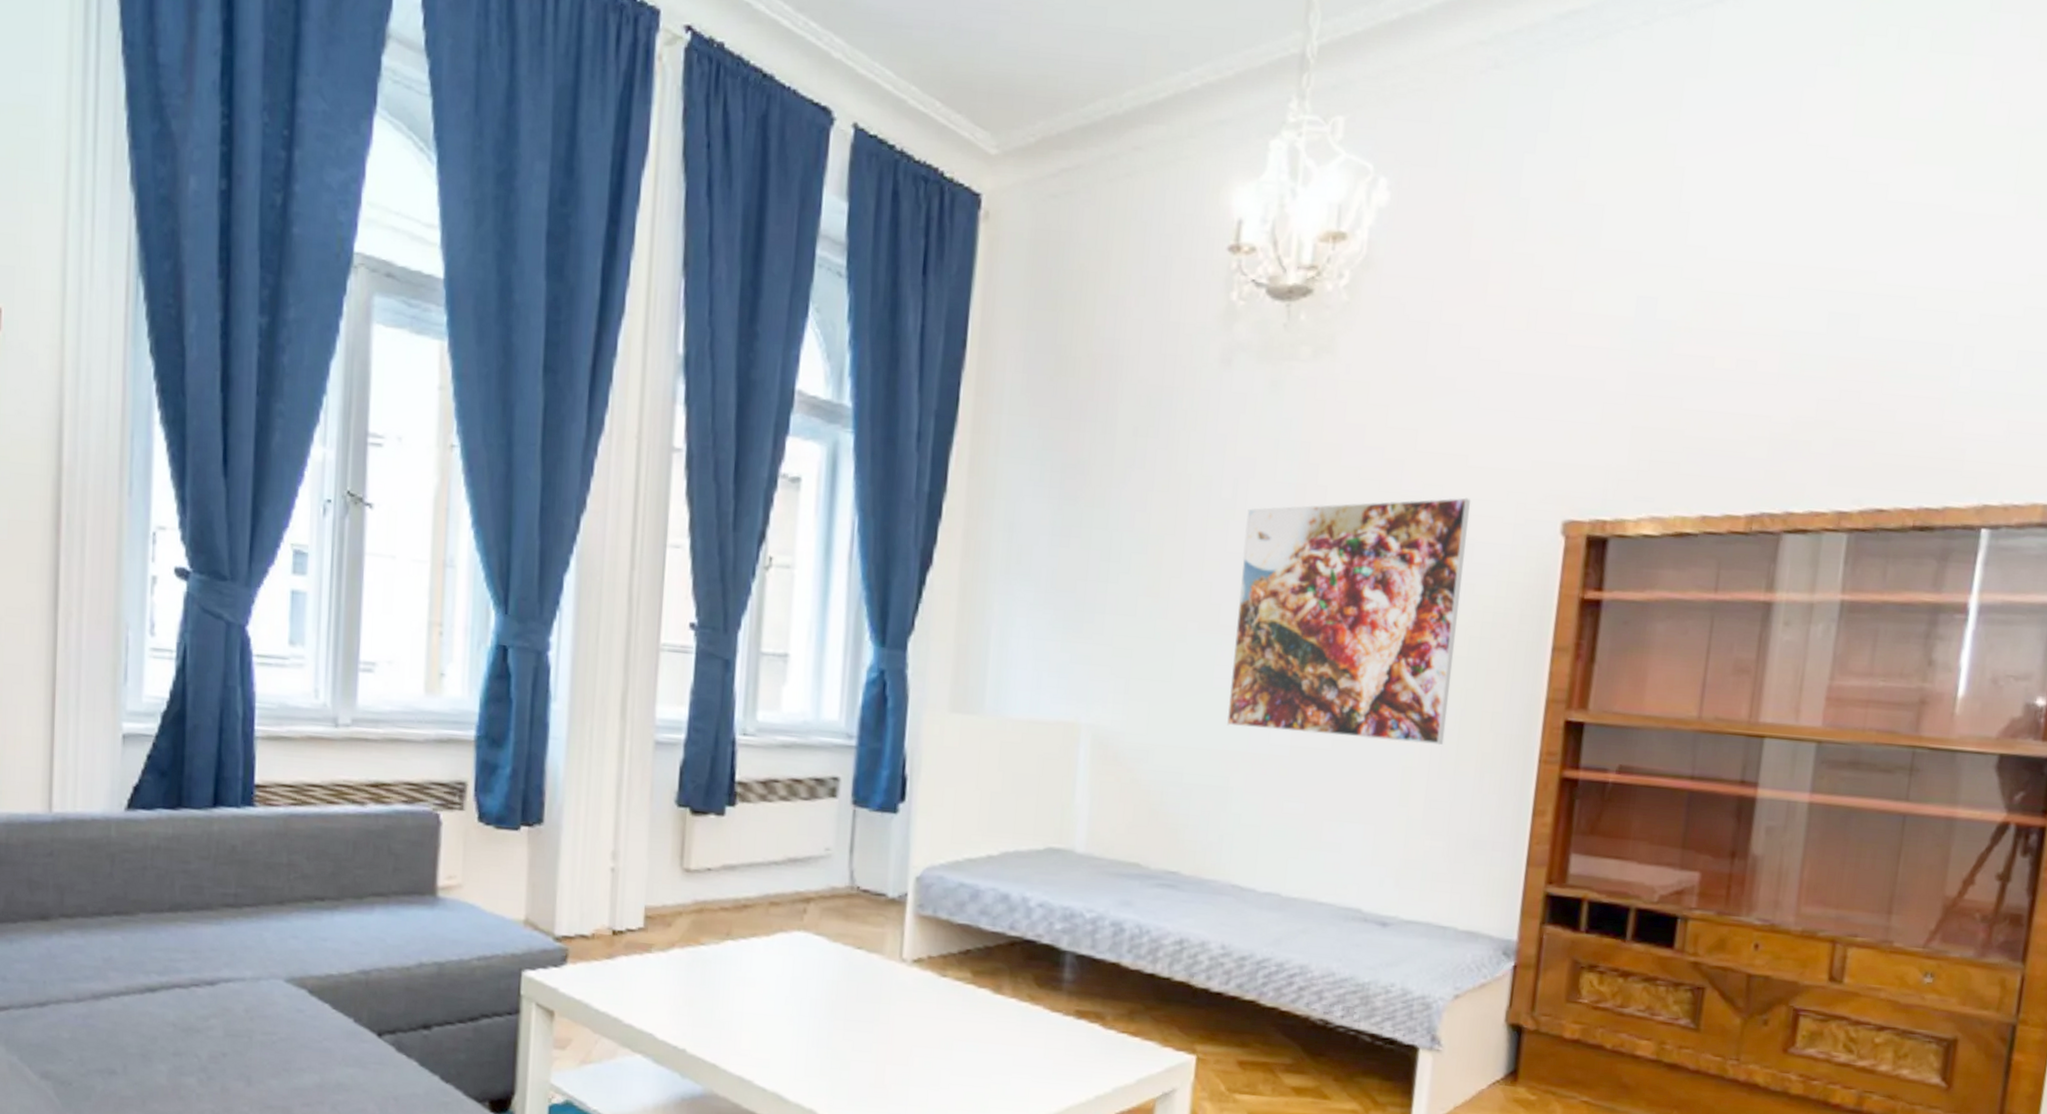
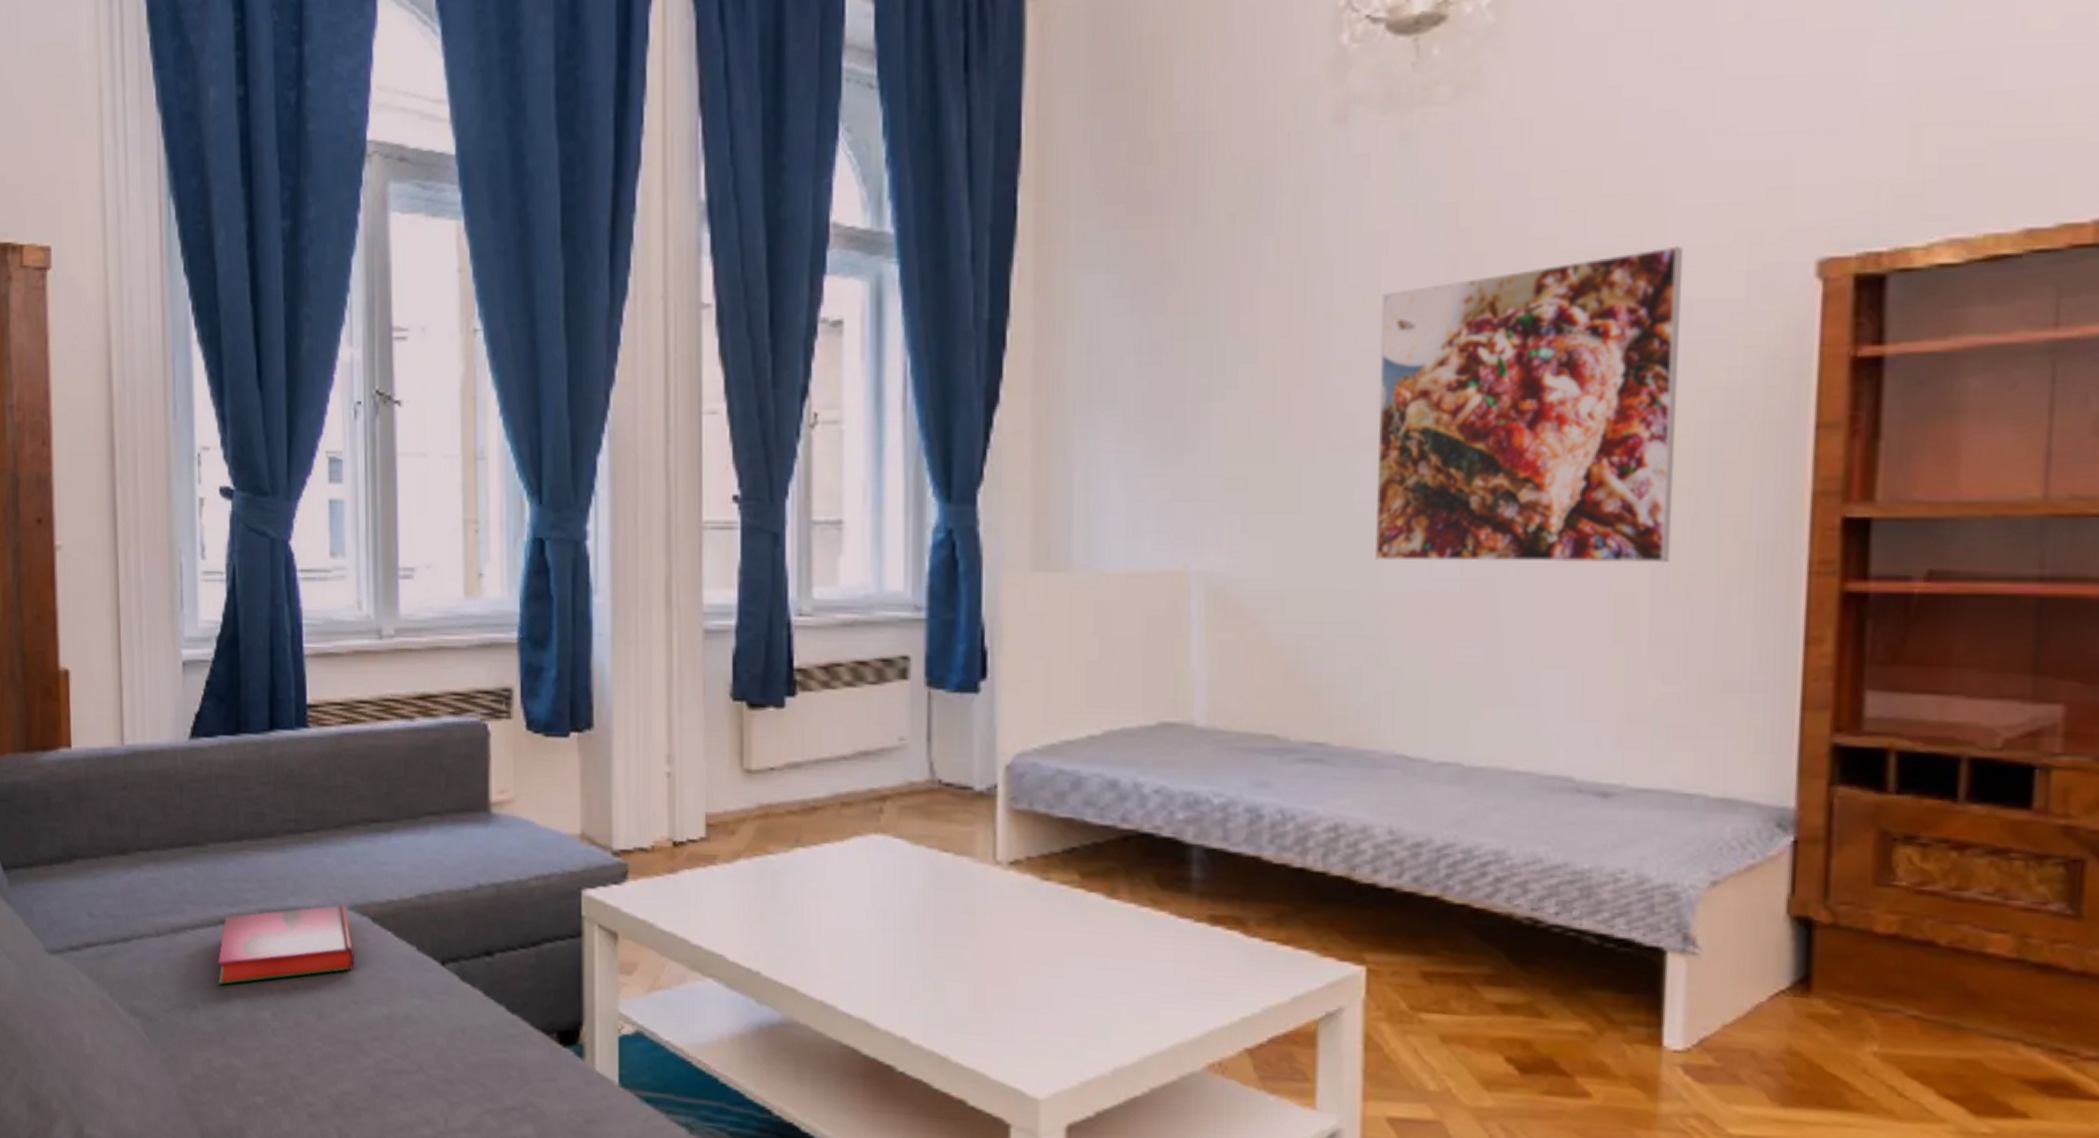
hardback book: none [141,976,289,1051] -> present [217,903,354,985]

